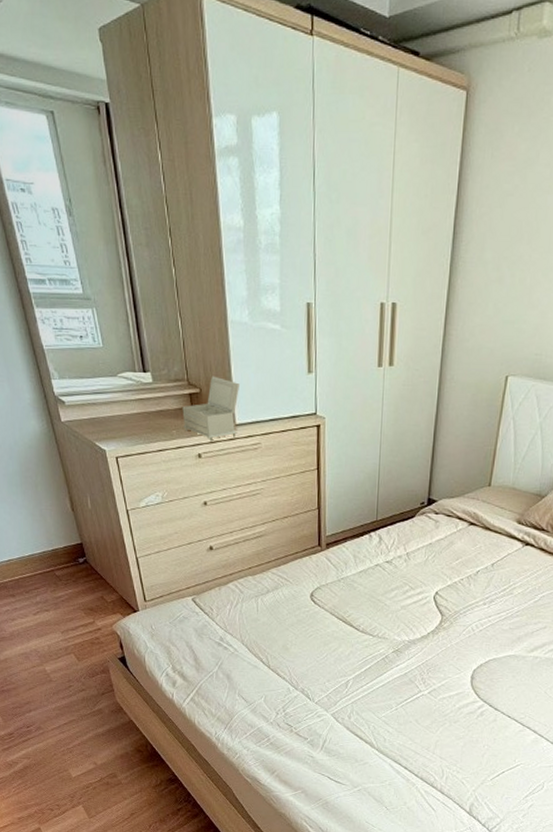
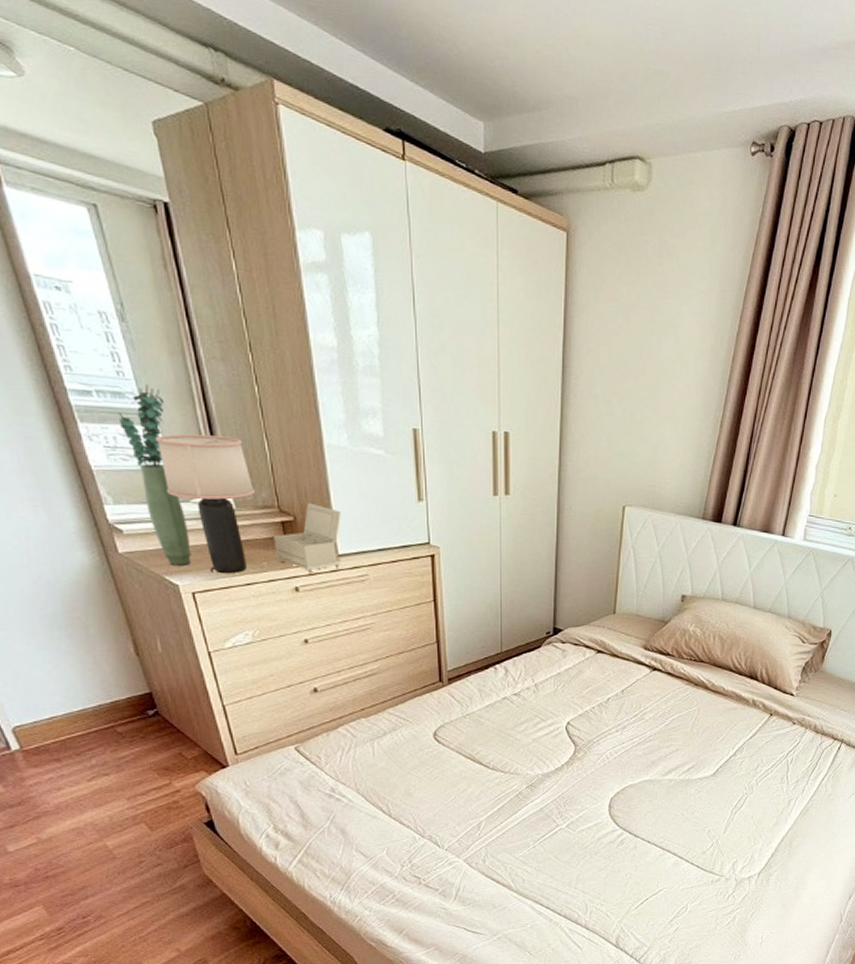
vase: none [64,272,116,433] -> present [118,385,192,566]
table lamp: none [93,315,169,441] -> present [156,434,255,575]

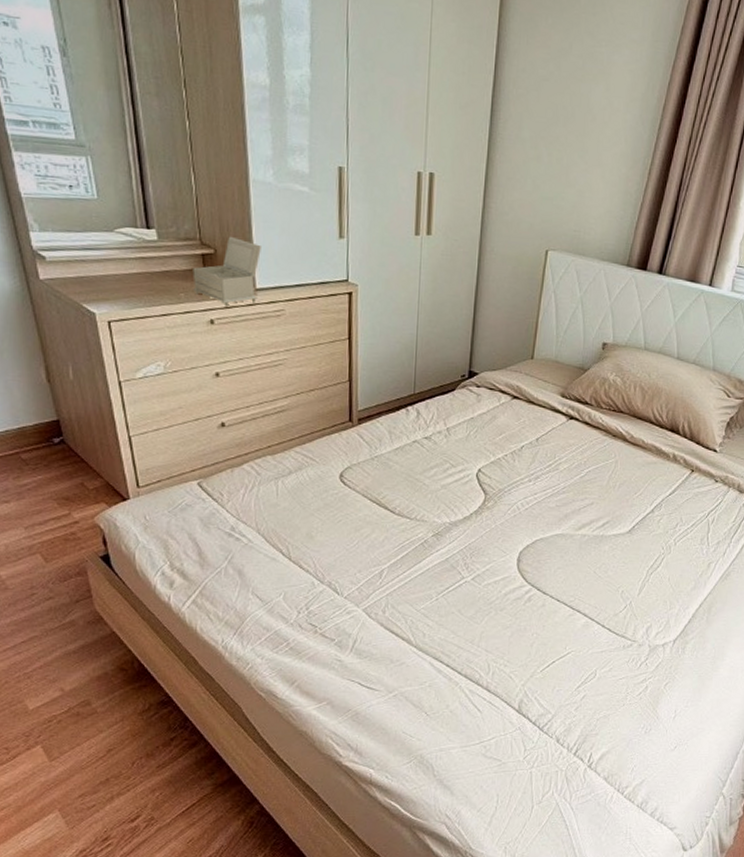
vase: present [118,385,192,566] -> none [51,117,111,294]
table lamp: present [156,434,255,575] -> none [86,165,178,305]

